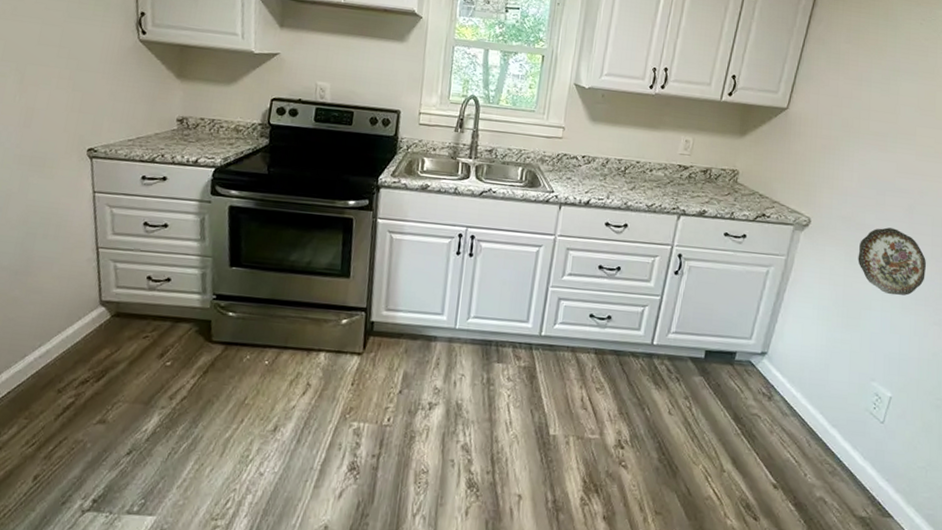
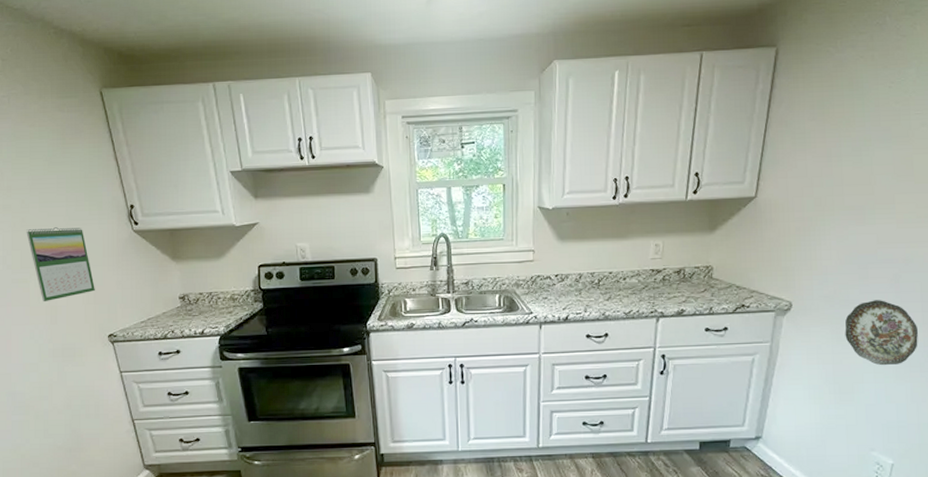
calendar: none [15,19,84,102] -> present [26,227,95,302]

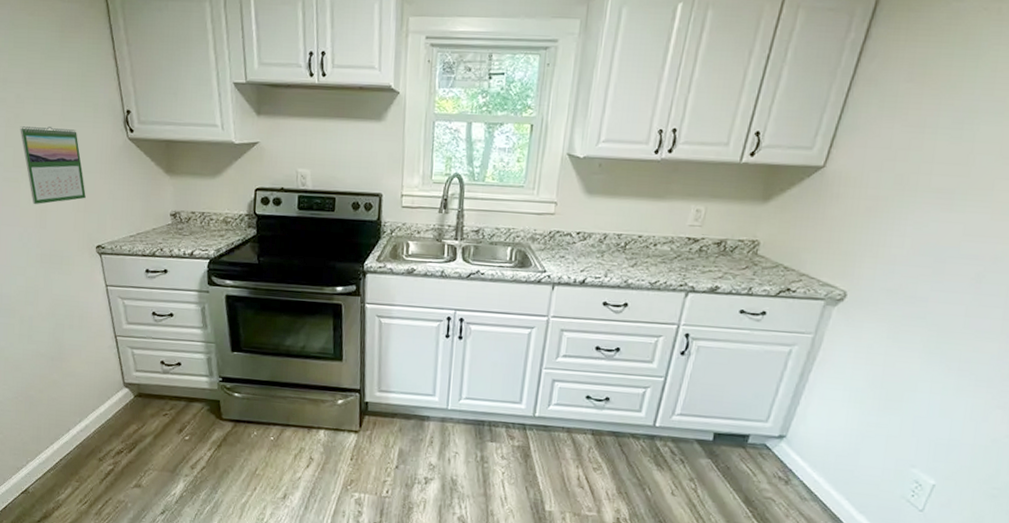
decorative plate: present [845,300,918,366] -> none [903,300,994,376]

